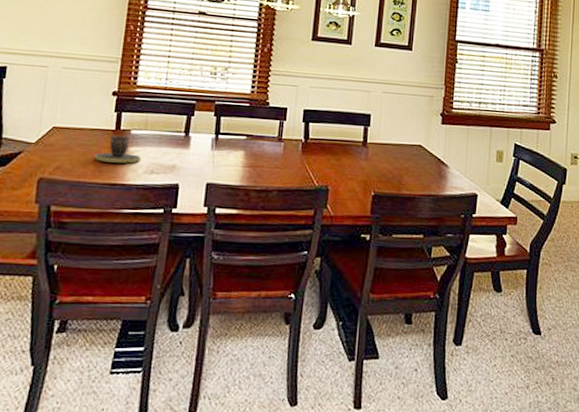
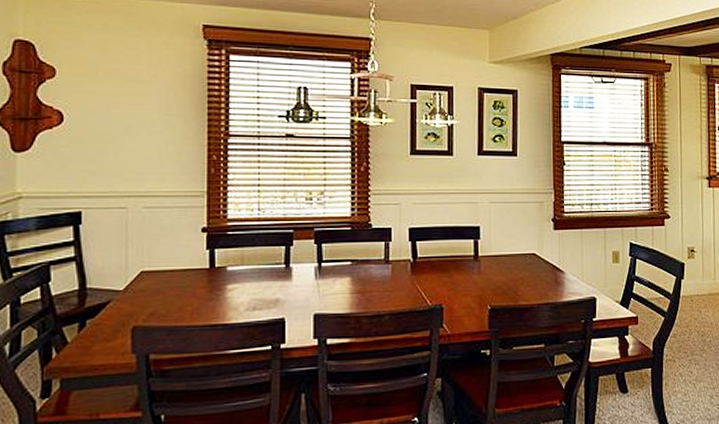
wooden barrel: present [93,135,141,164] -> none [189,274,240,303]

